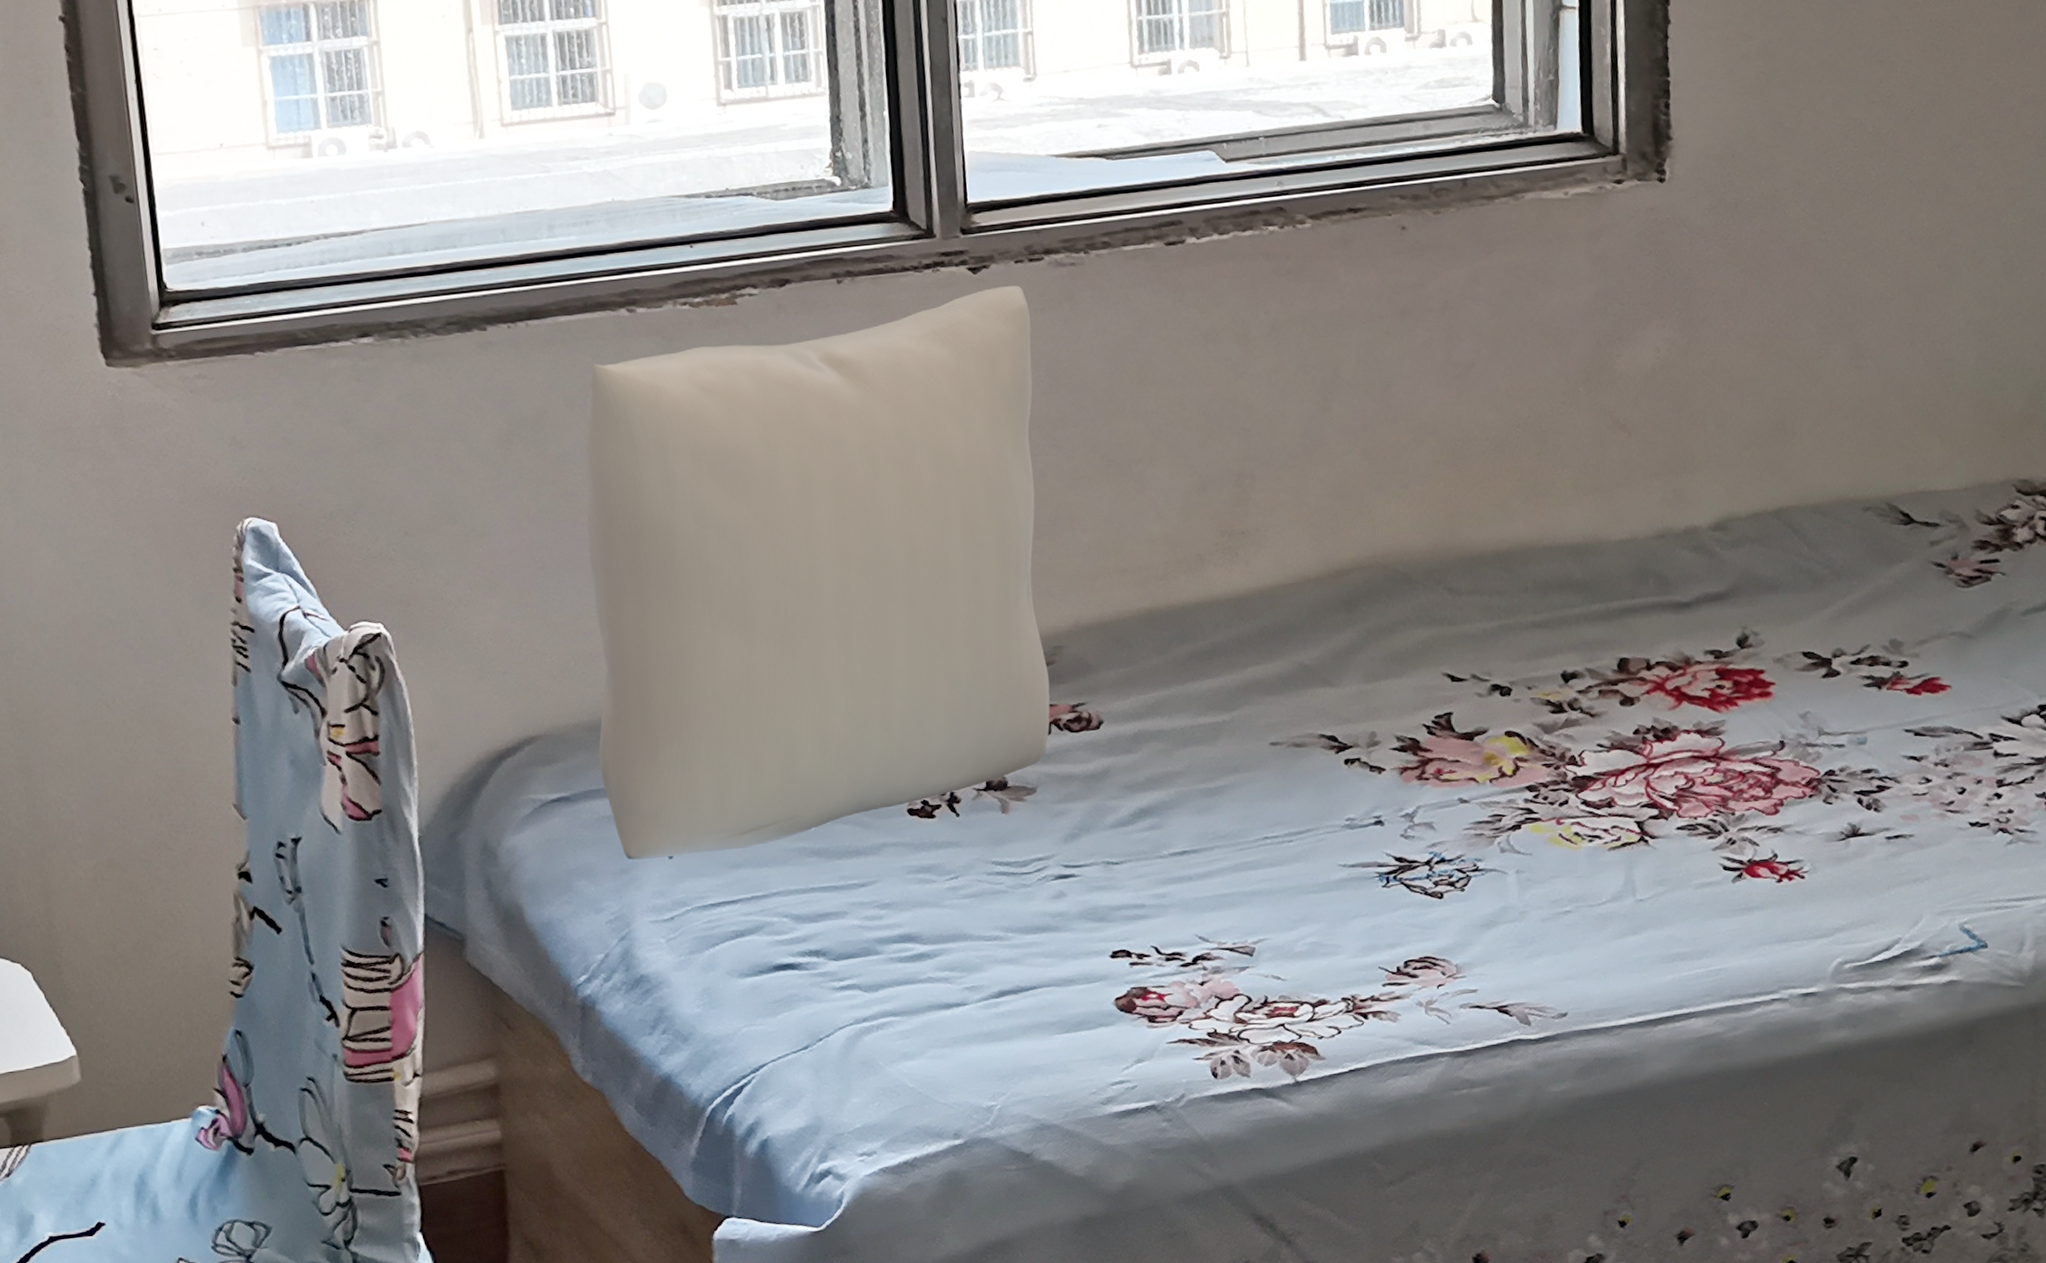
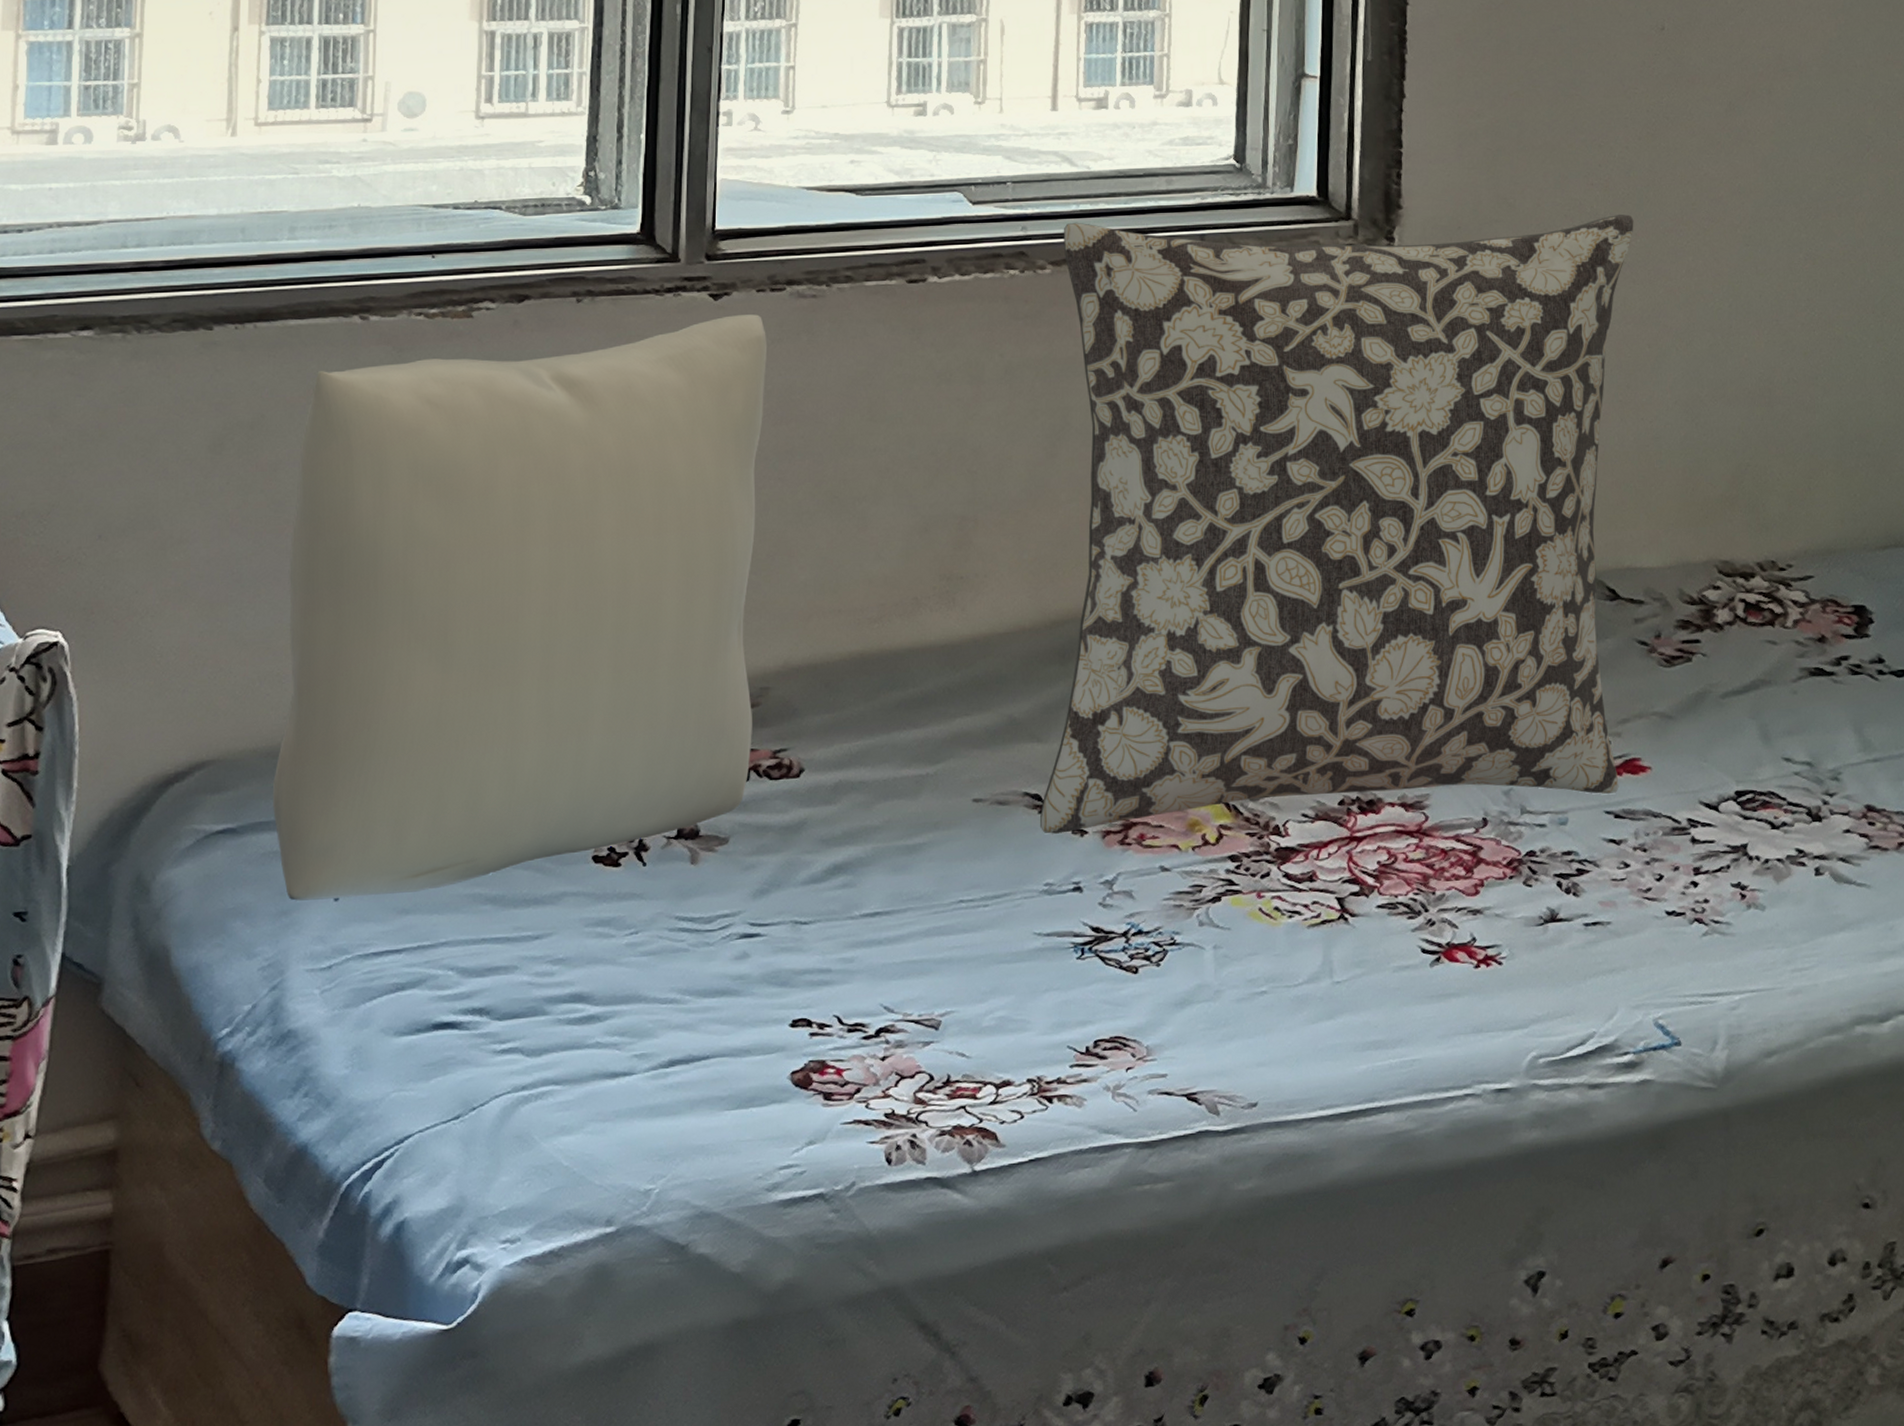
pillow: none [1320,131,1920,773] -> present [1039,214,1634,834]

